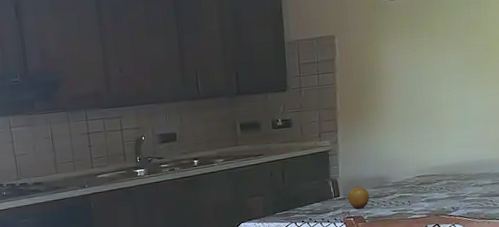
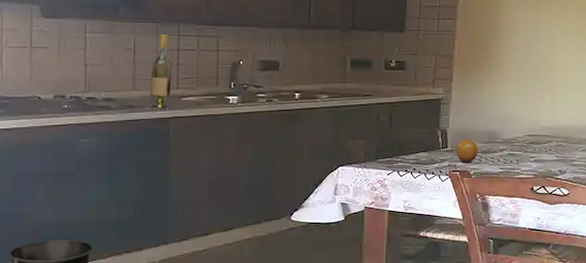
bottle: none [68,120,88,187] -> present [150,33,172,108]

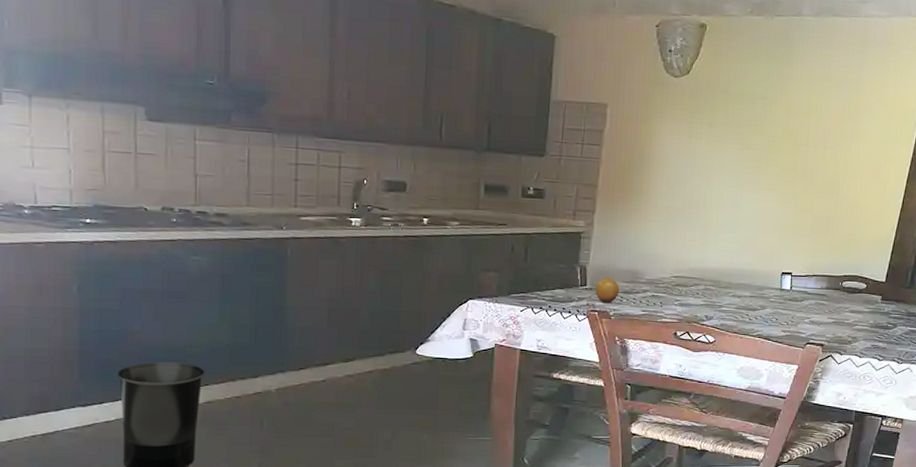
bottle: present [150,33,172,108] -> none [265,145,290,228]

